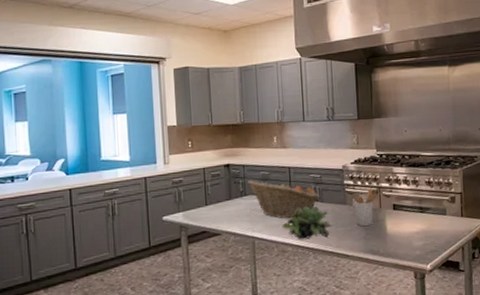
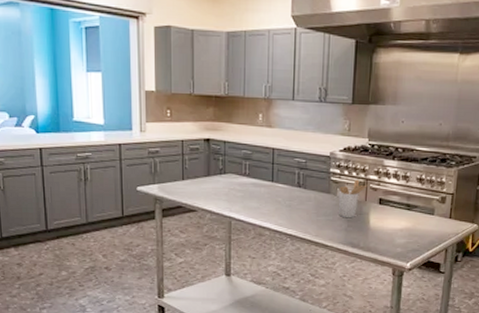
fruit basket: present [246,180,320,218] -> none [227,158,304,201]
succulent plant: present [282,206,333,239] -> none [261,191,314,225]

